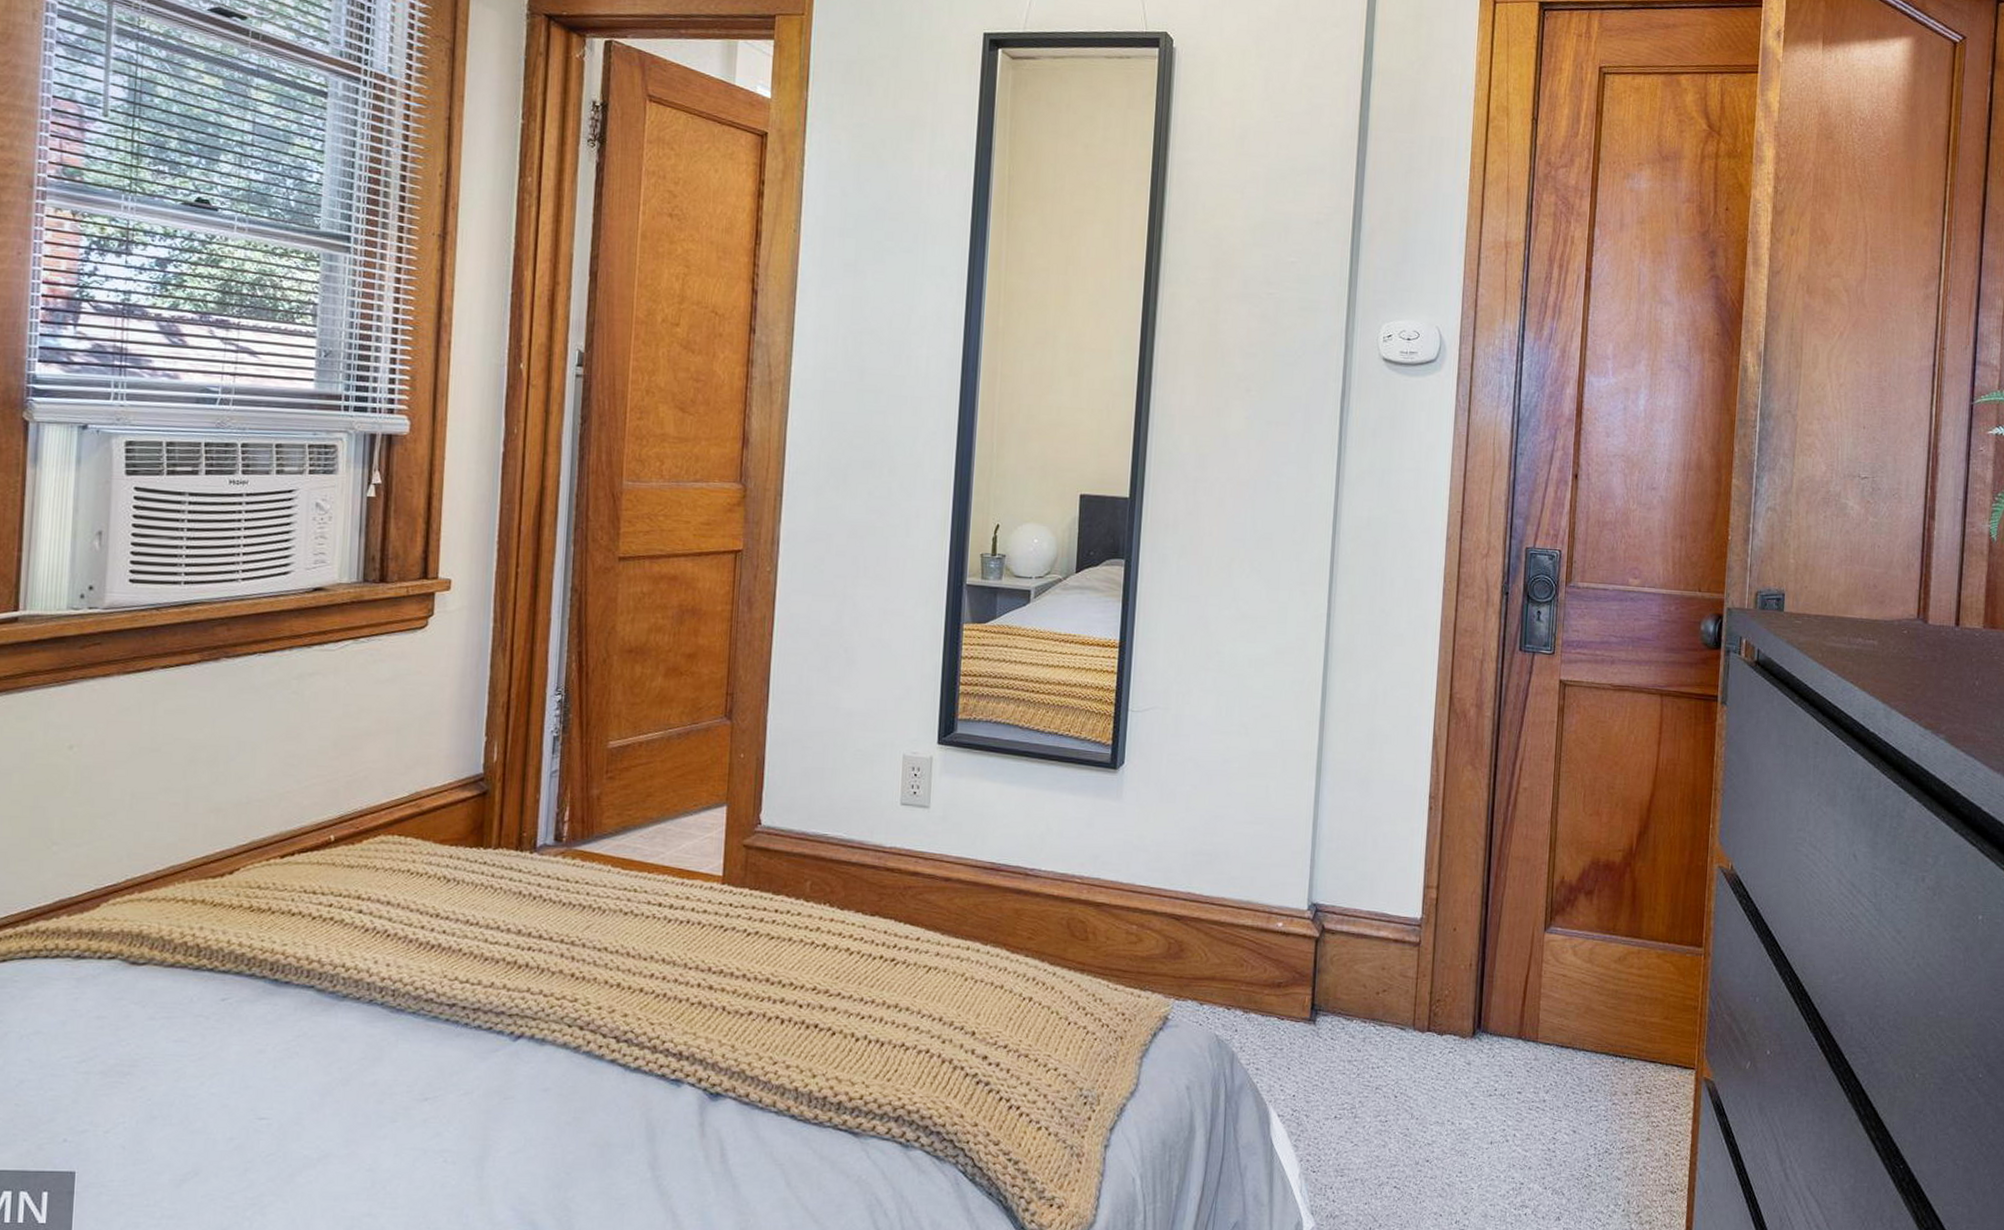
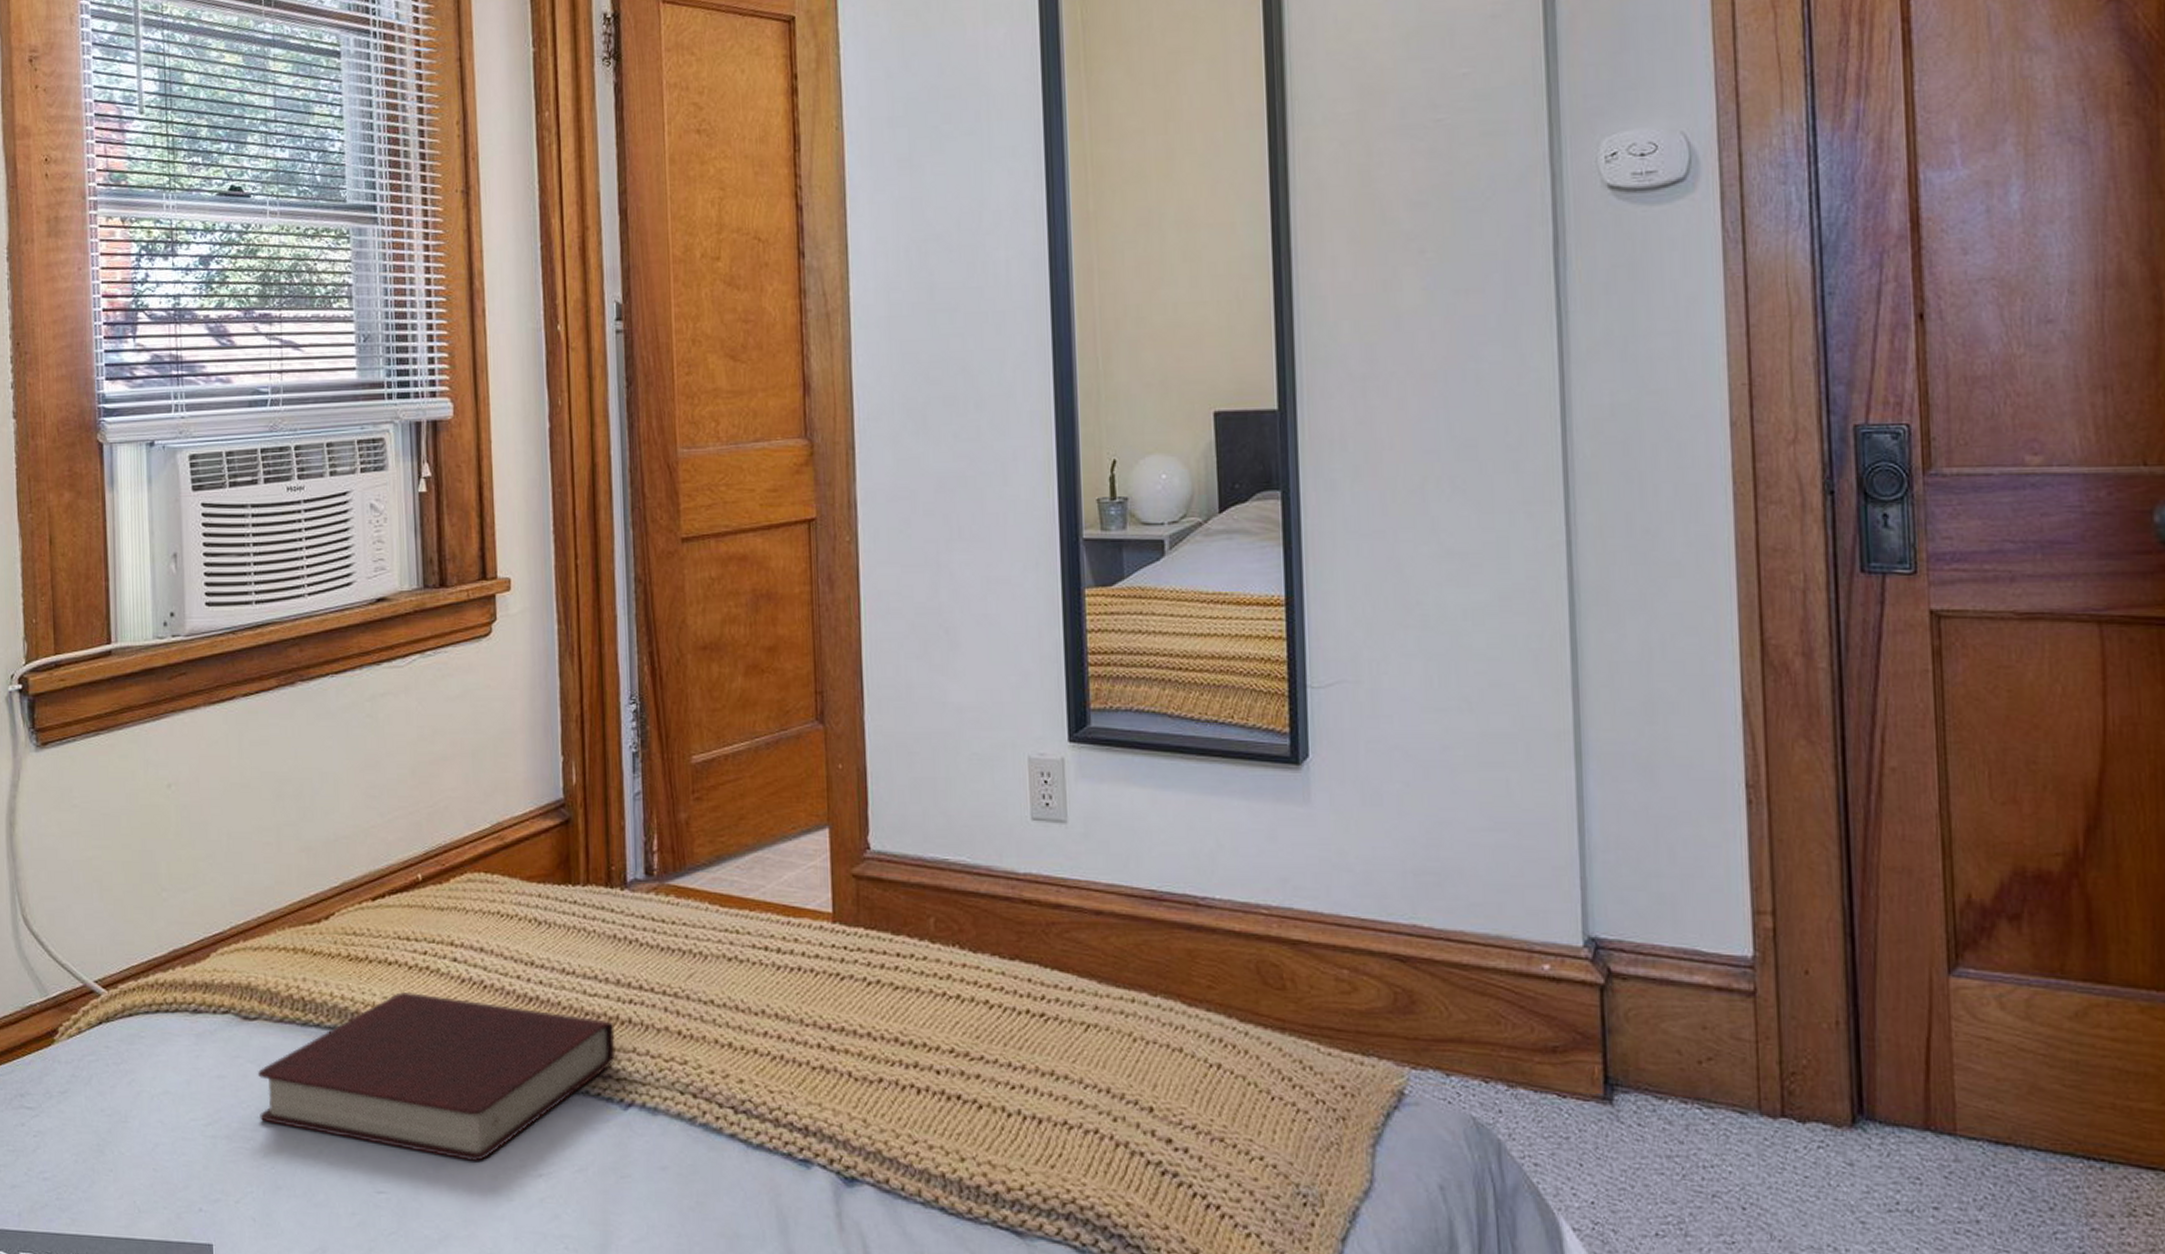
book: none [139,939,512,1089] -> present [258,991,616,1162]

